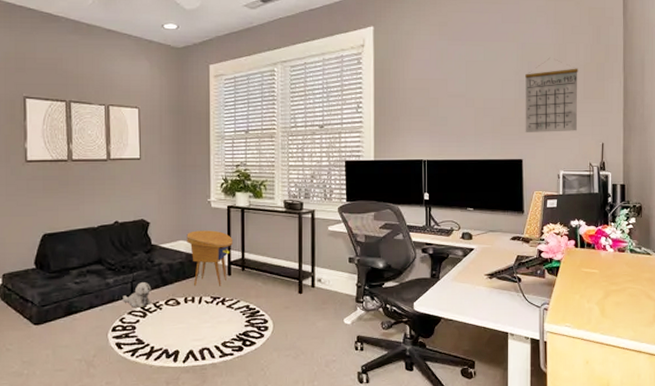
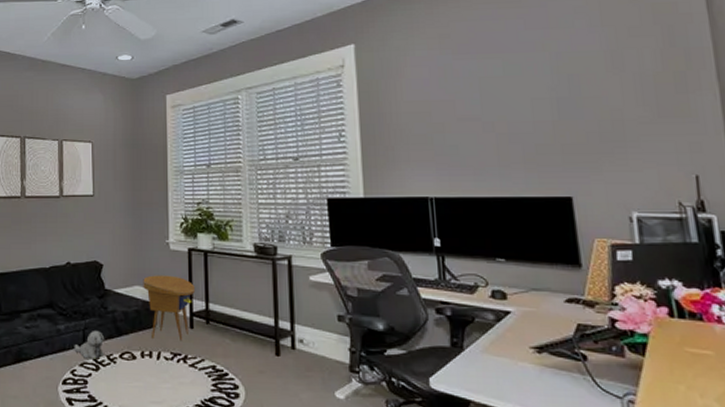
calendar: present [525,58,578,132] -> none [565,69,654,162]

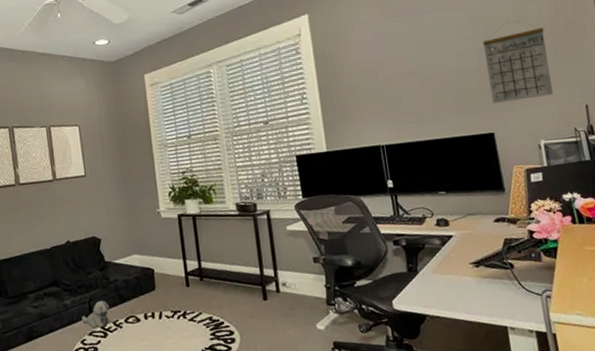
side table: present [143,275,196,341] -> none [139,241,188,301]
calendar: none [565,69,654,162] -> present [483,21,554,103]

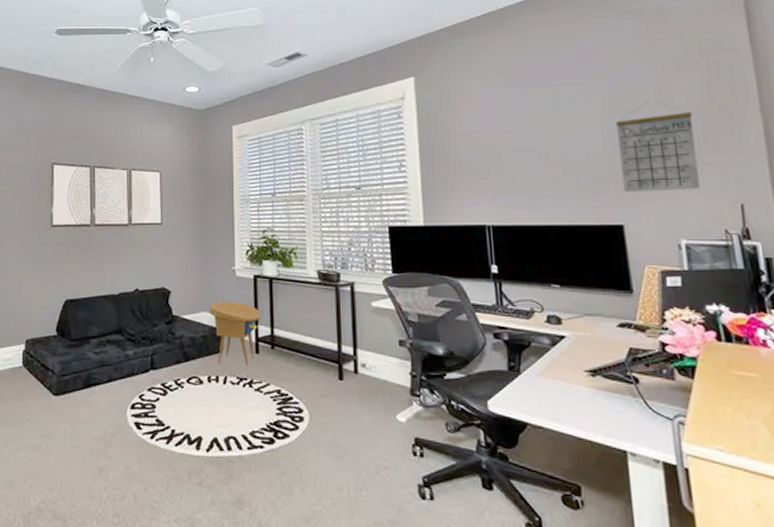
plush toy: present [81,301,110,328] -> none [142,356,173,384]
side table: none [139,241,188,301] -> present [210,301,261,366]

